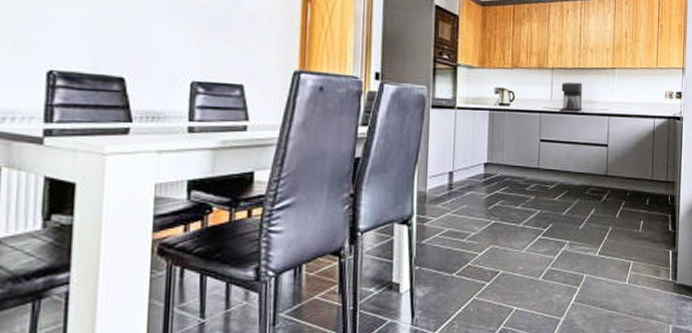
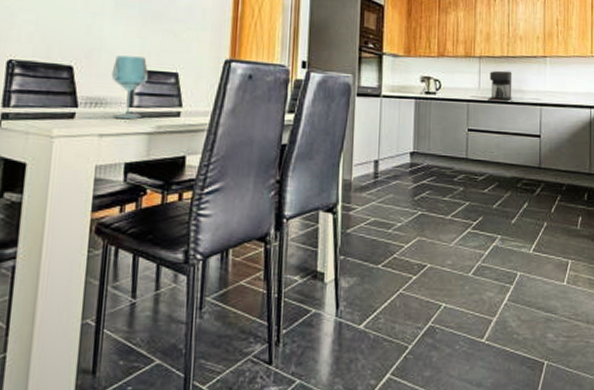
wine glass: none [169,66,211,135] -> present [111,55,149,120]

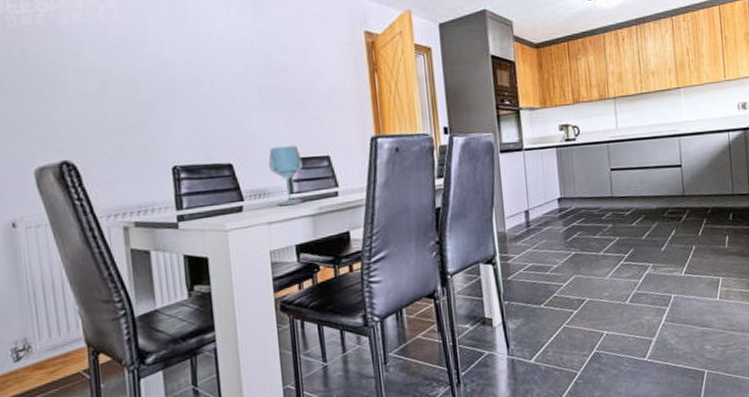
coffee maker: present [488,70,513,102] -> none [626,107,650,139]

